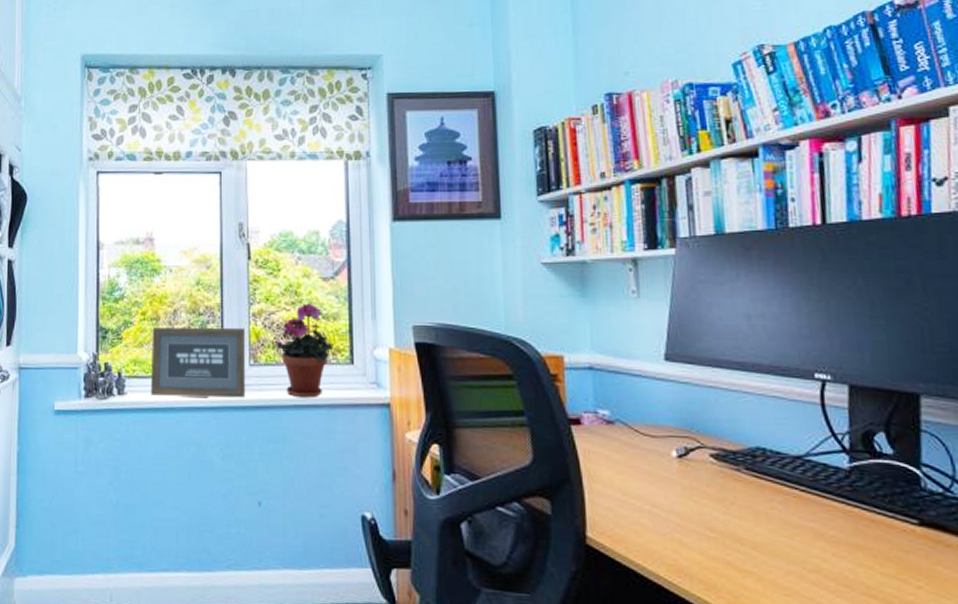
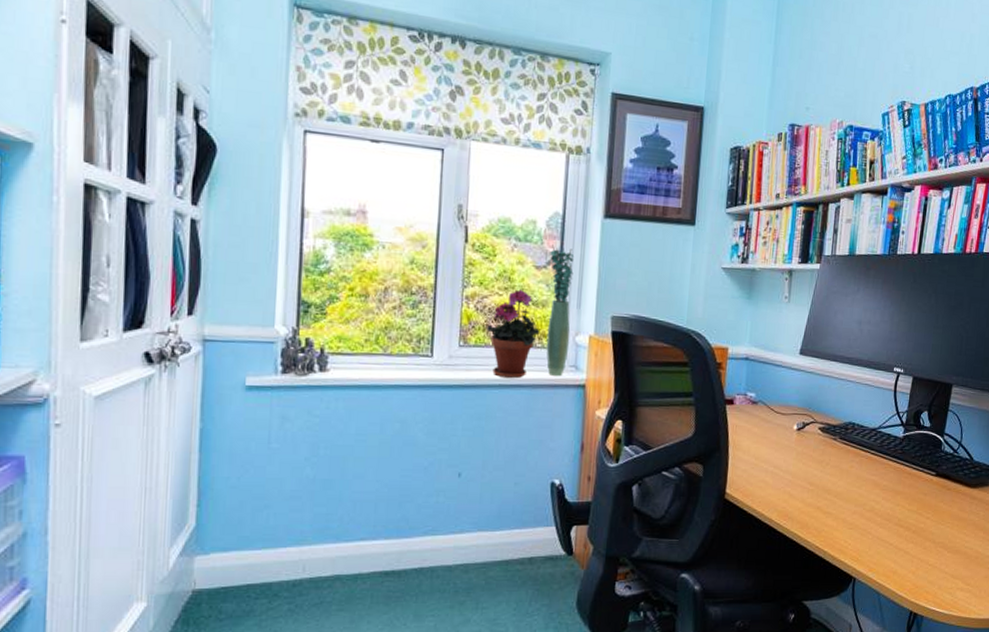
picture frame: present [150,327,246,398] -> none [354,304,458,377]
vase: none [337,254,368,396] -> present [546,244,574,377]

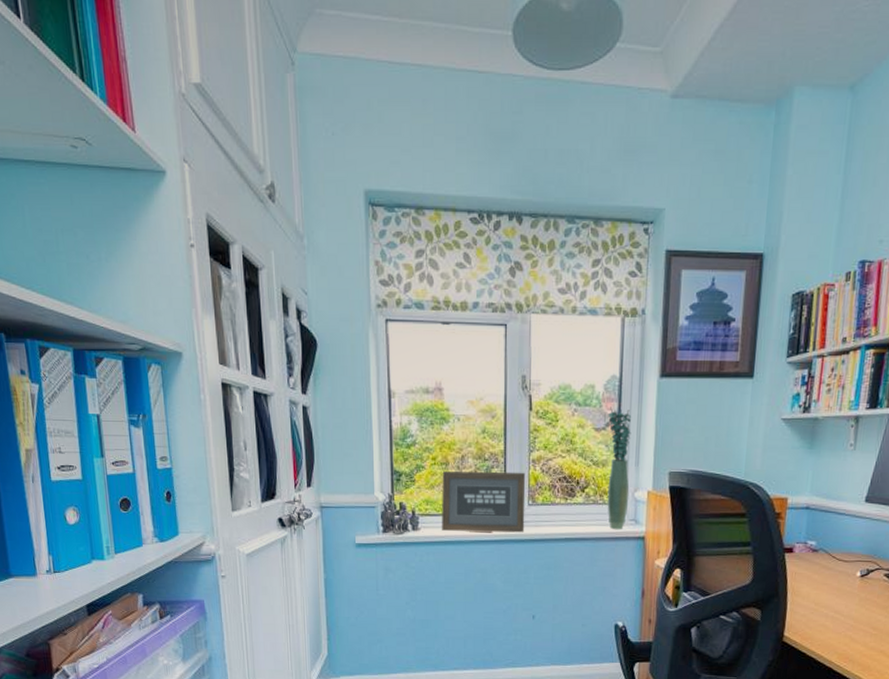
picture frame: none [354,304,458,377] -> present [441,471,526,533]
potted plant: present [487,289,540,379] -> none [552,451,601,533]

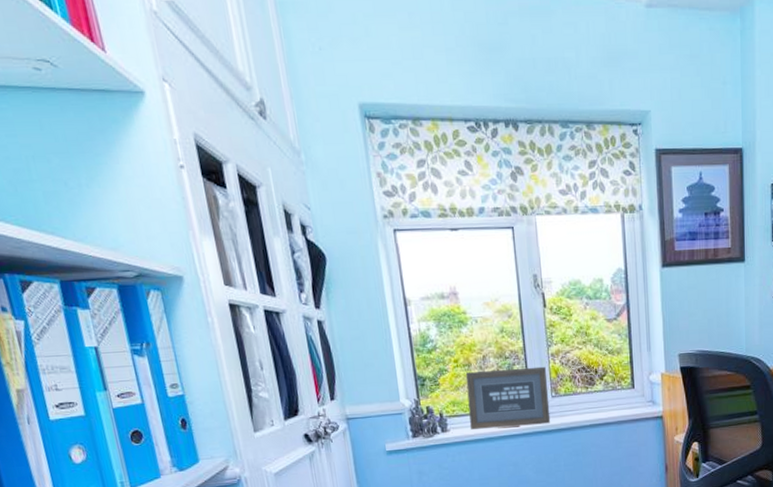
vase: present [607,407,631,530] -> none [618,298,645,413]

